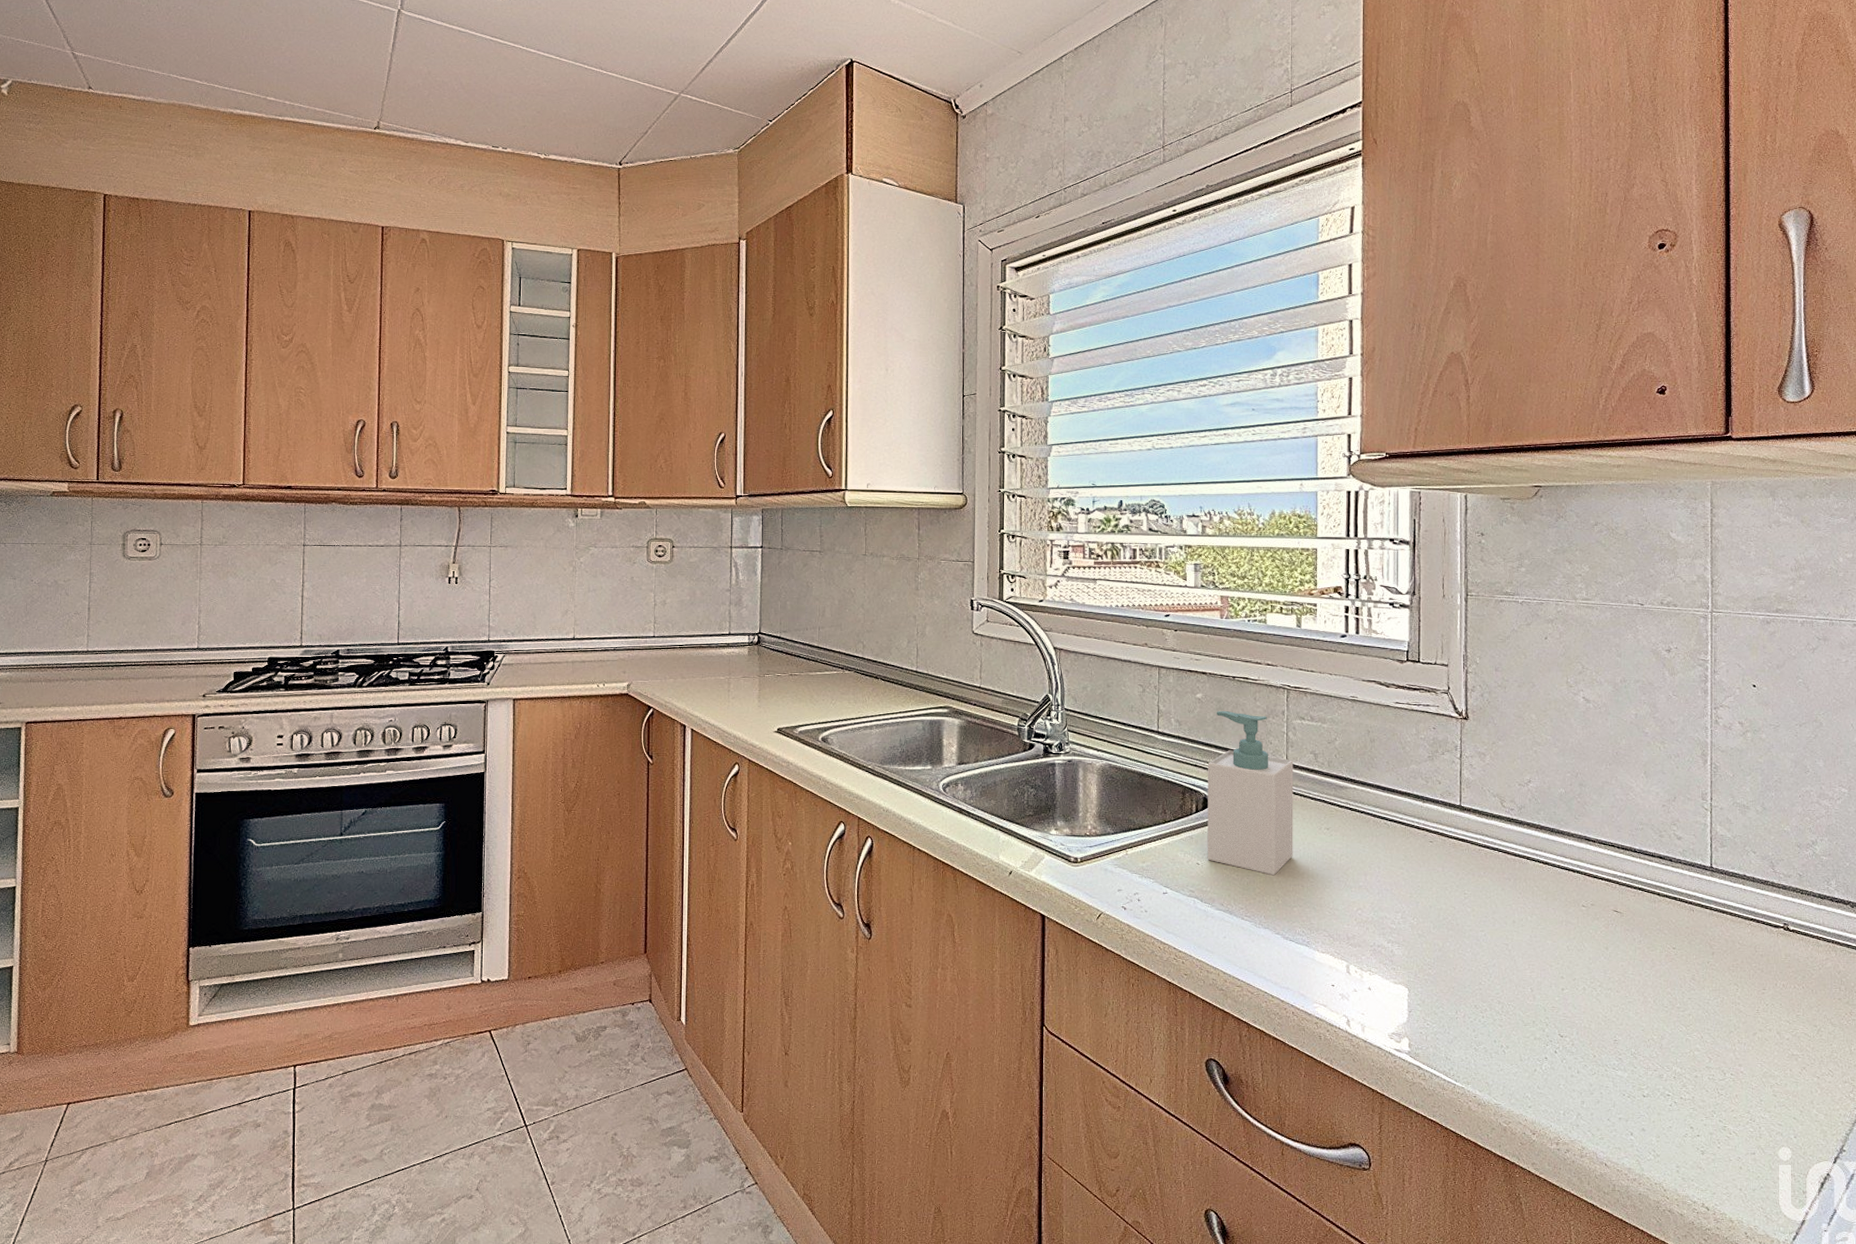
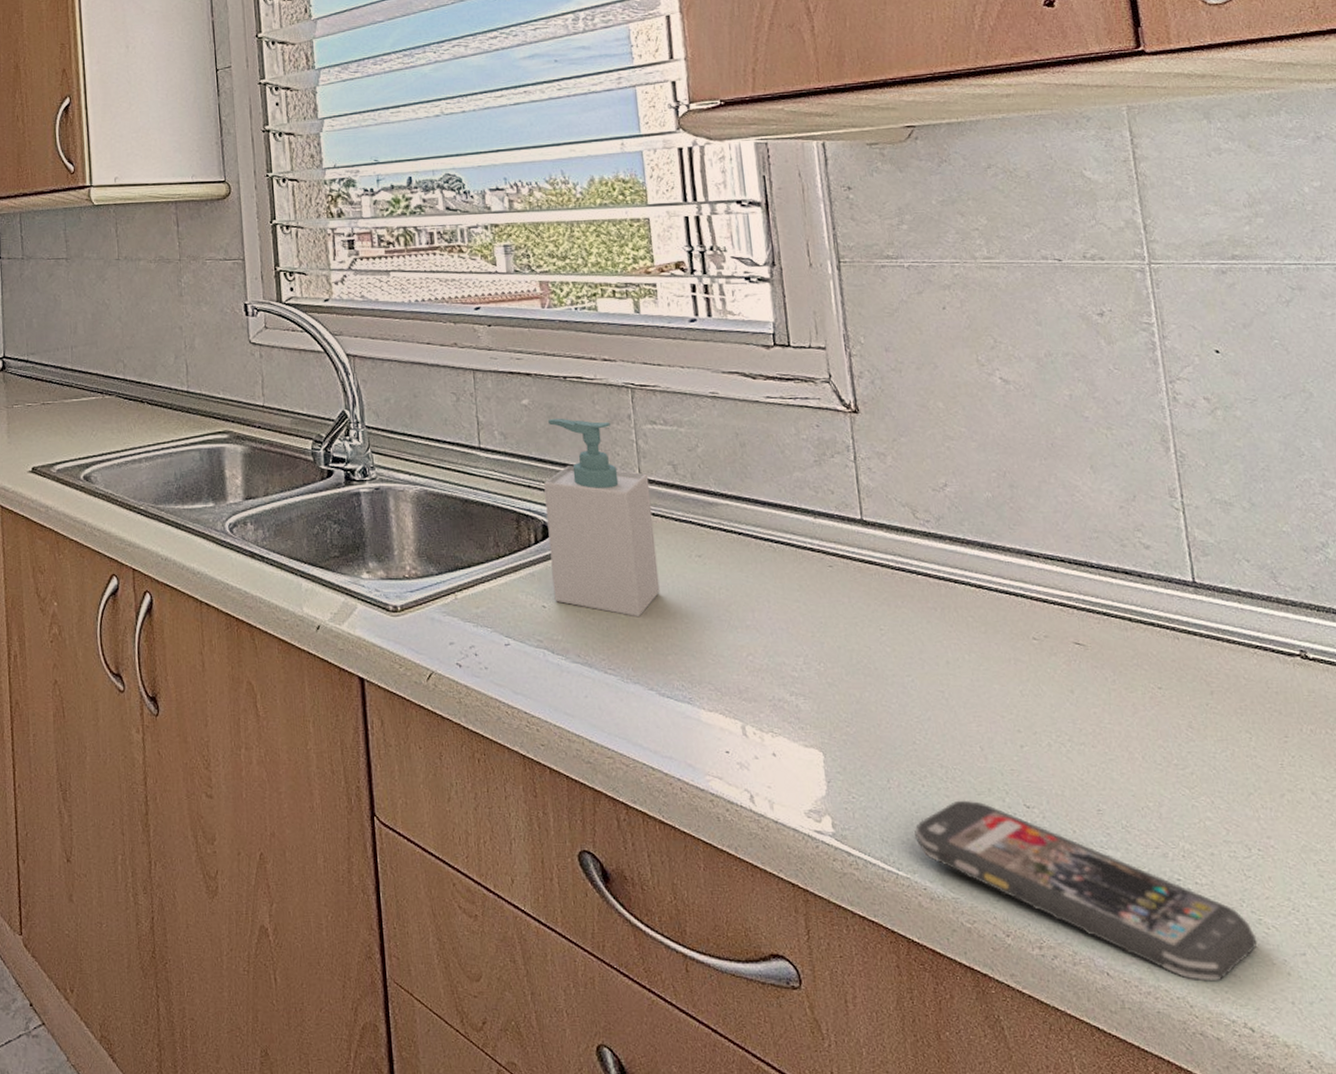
smartphone: none [1472,1029,1721,1172] -> present [914,800,1258,982]

